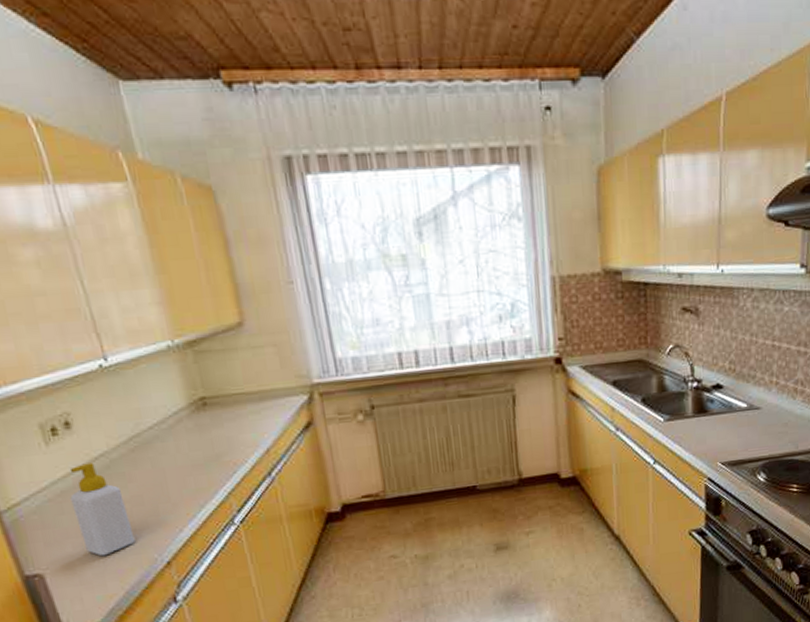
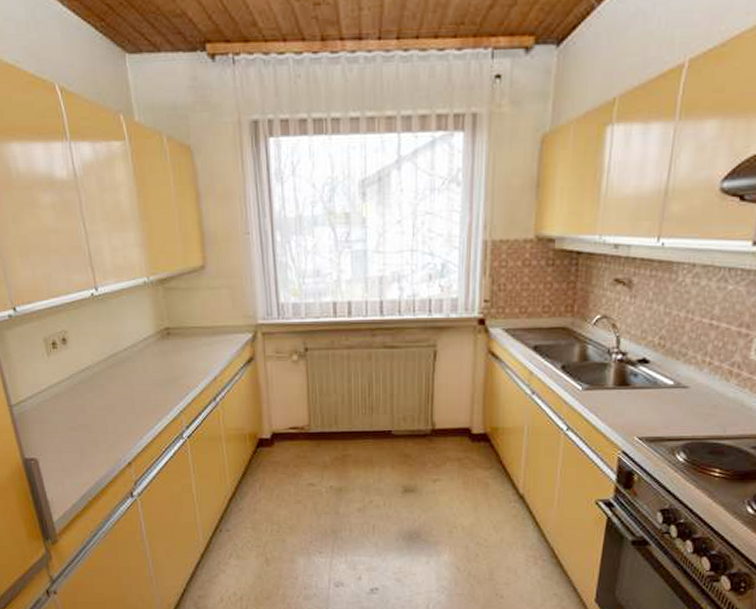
soap bottle: present [69,462,135,557] -> none [61,373,106,451]

